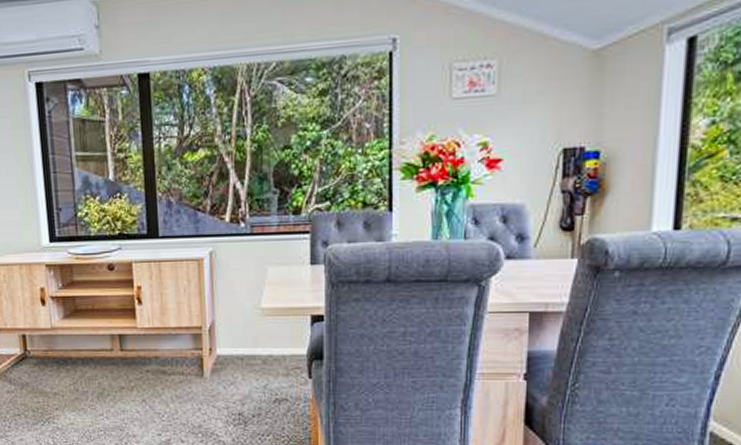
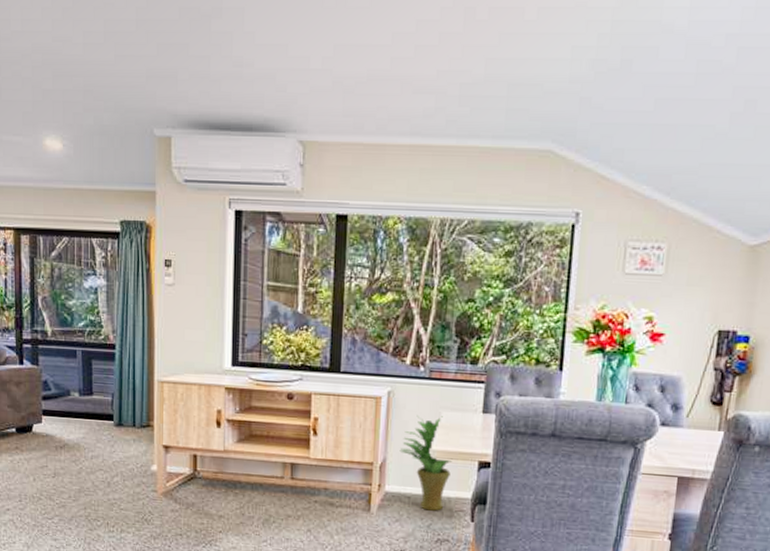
potted plant: none [227,272,284,371] -> present [399,416,453,511]

